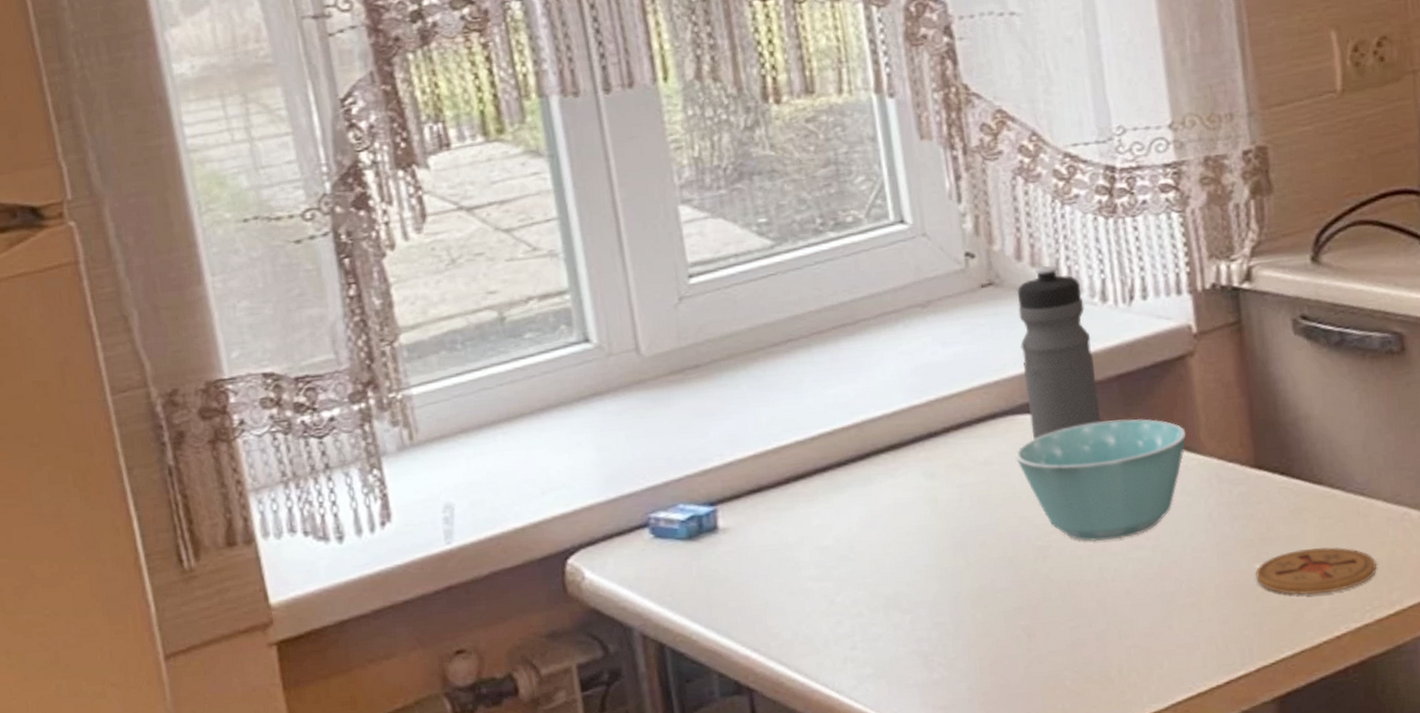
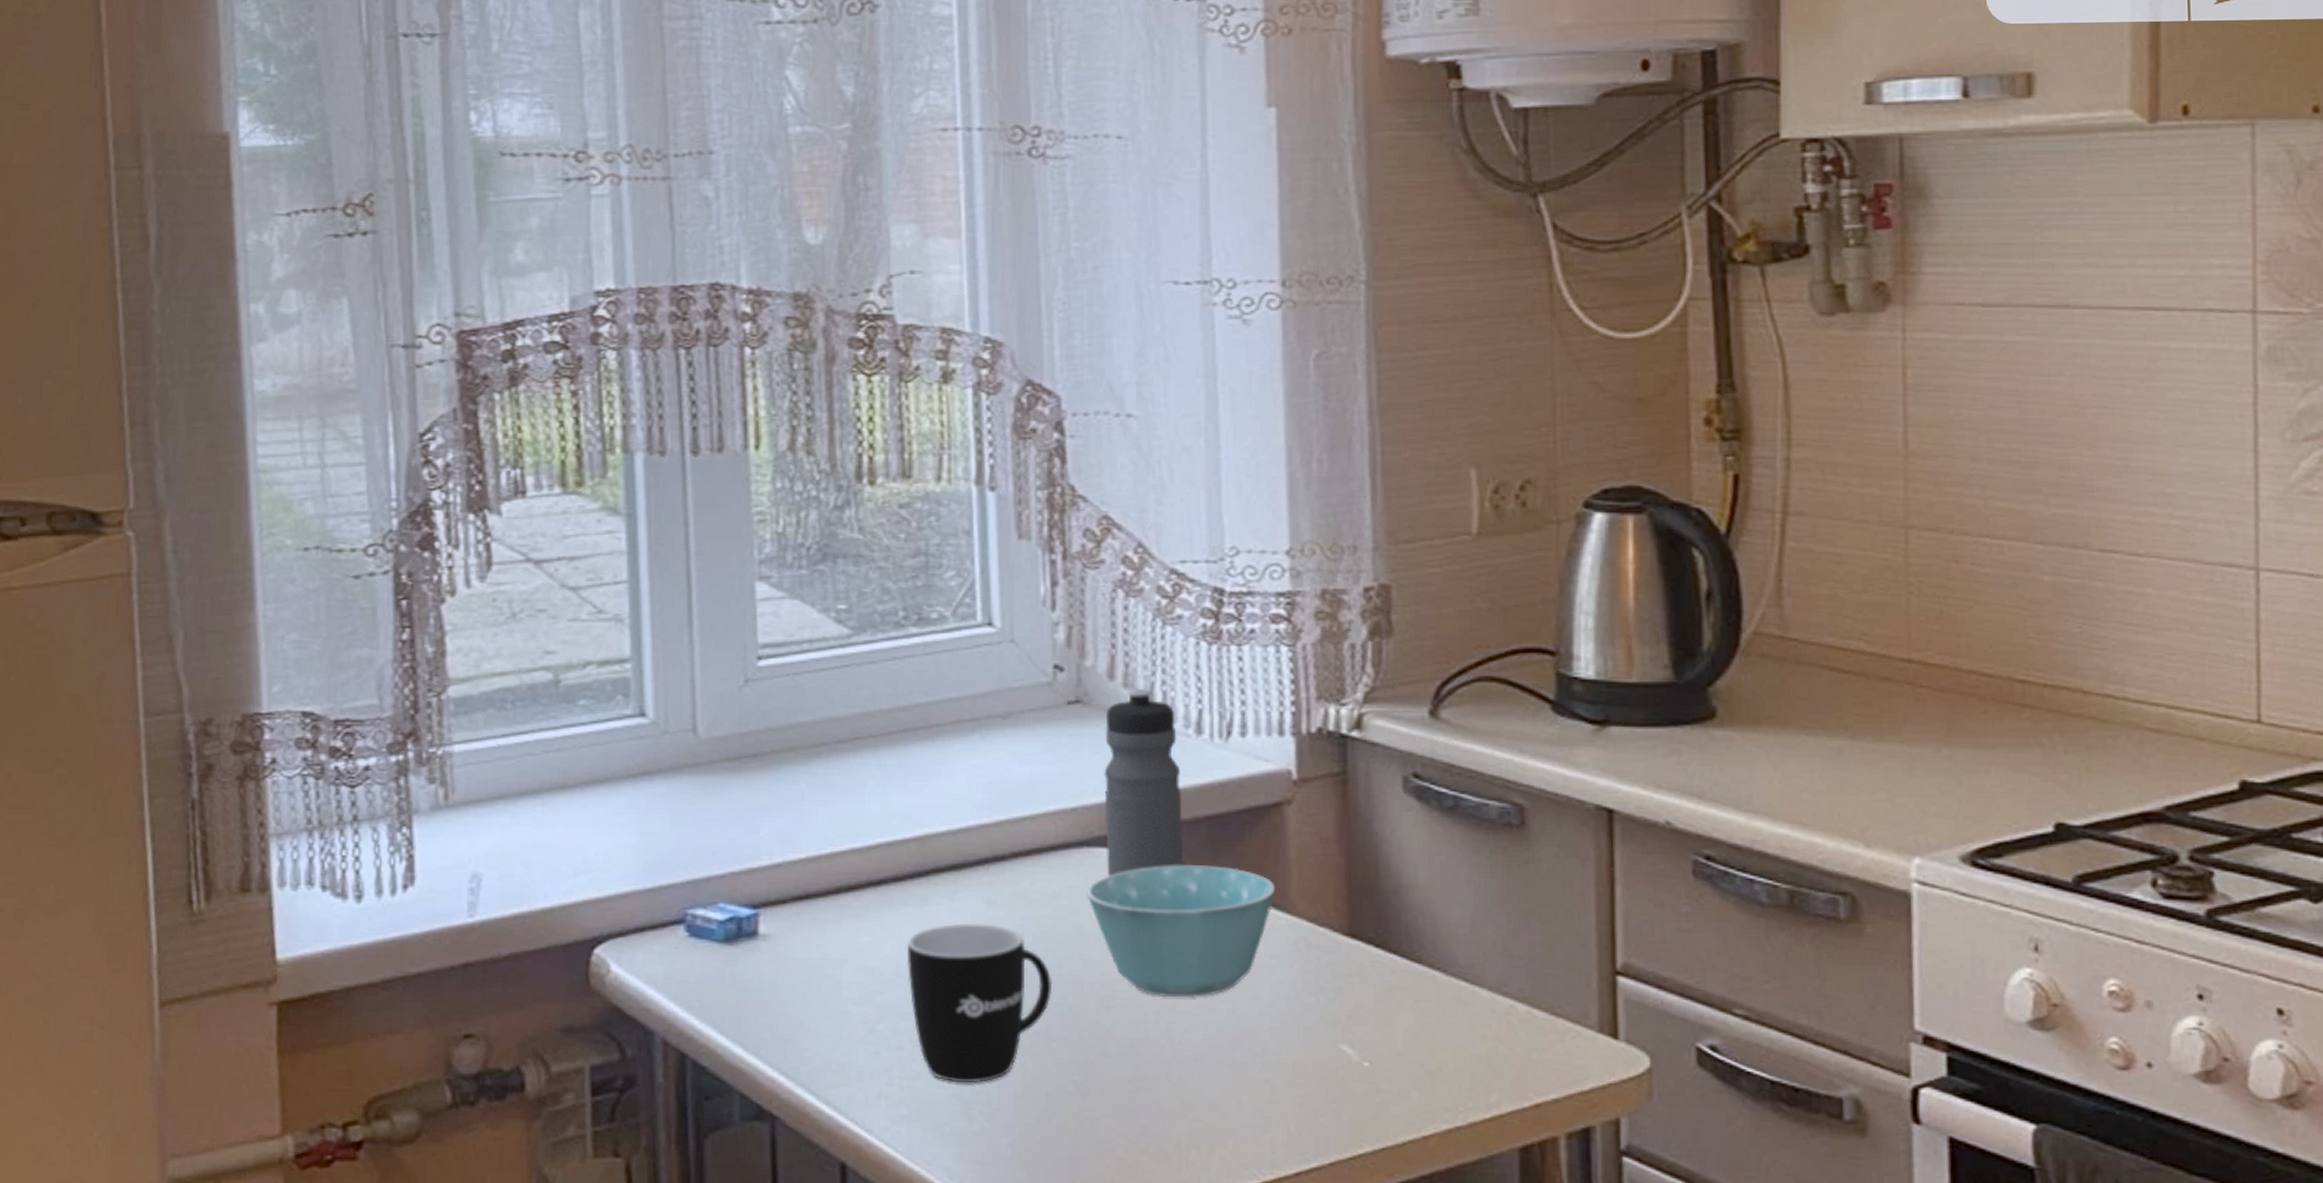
mug: none [857,494,993,639] -> present [908,923,1053,1084]
coaster: present [1256,547,1377,595] -> none [1339,1033,1474,1086]

